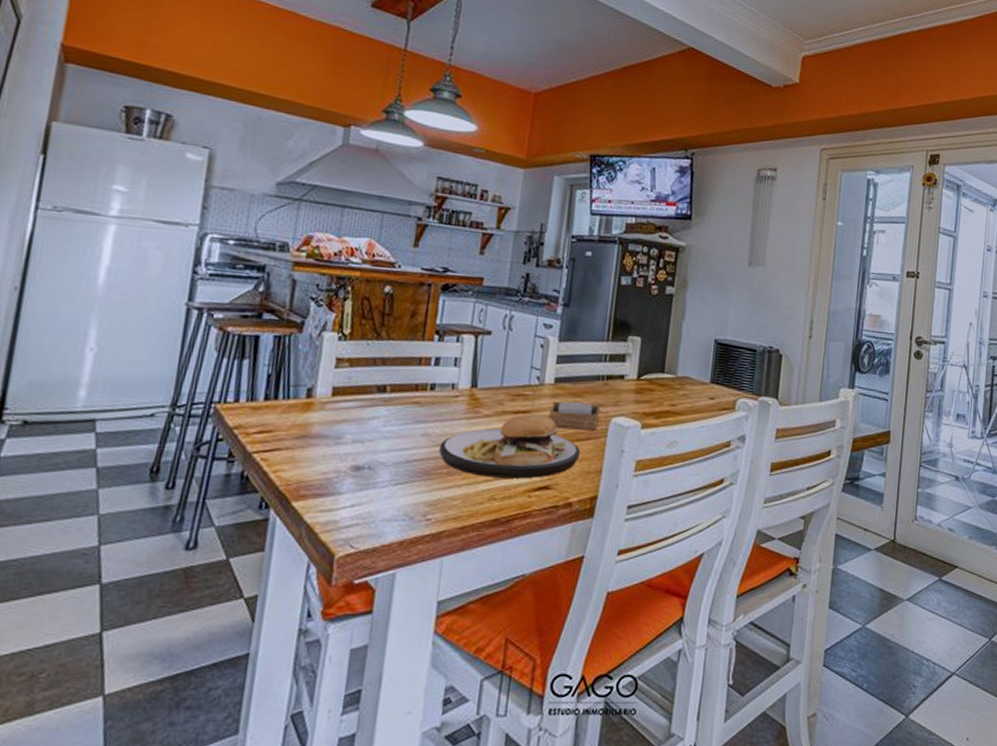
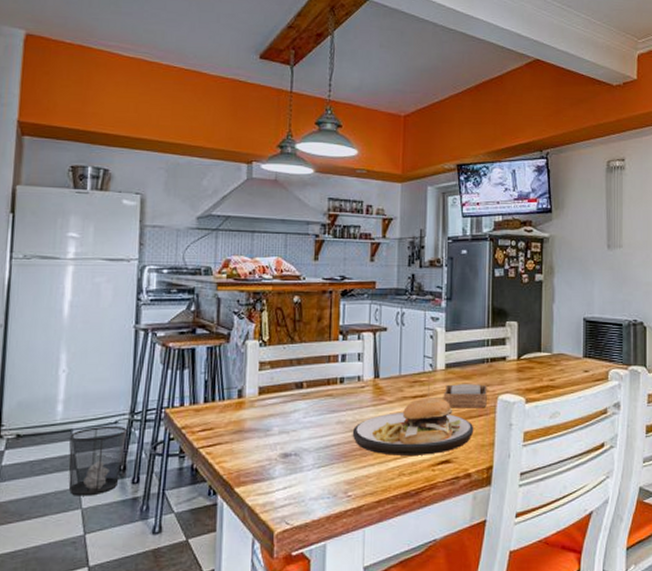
waste bin: none [84,418,166,500] -> present [68,425,128,496]

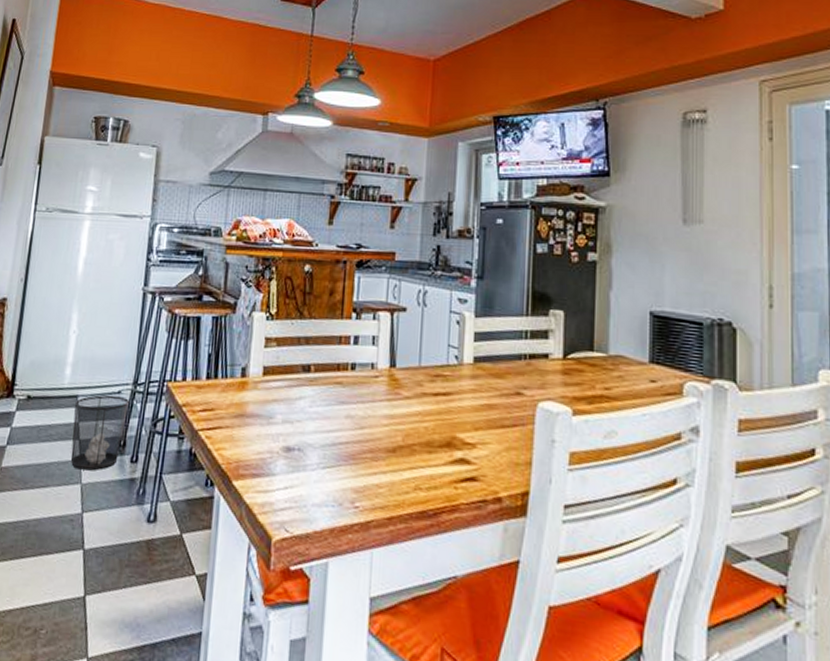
plate: present [352,376,474,456] -> none [362,370,507,468]
napkin holder: present [443,384,487,407] -> none [469,382,524,415]

